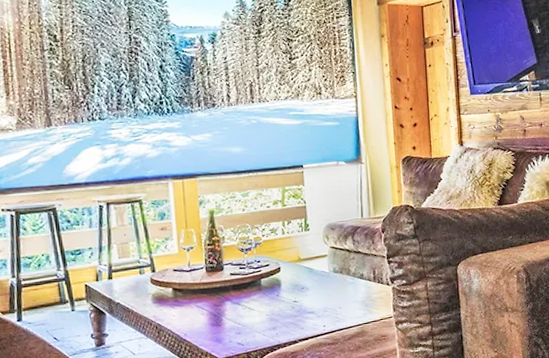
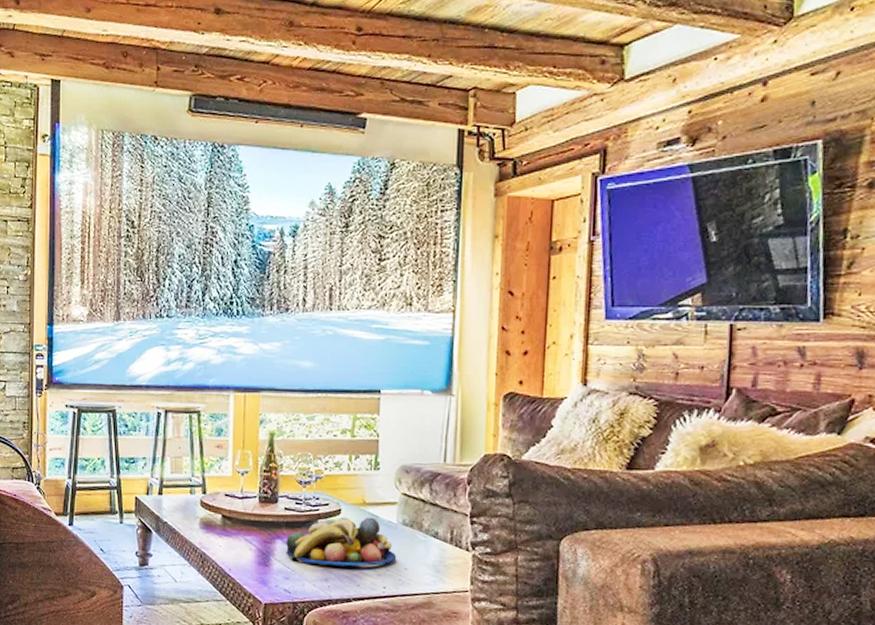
fruit bowl: none [234,270,332,318] -> present [286,517,397,567]

